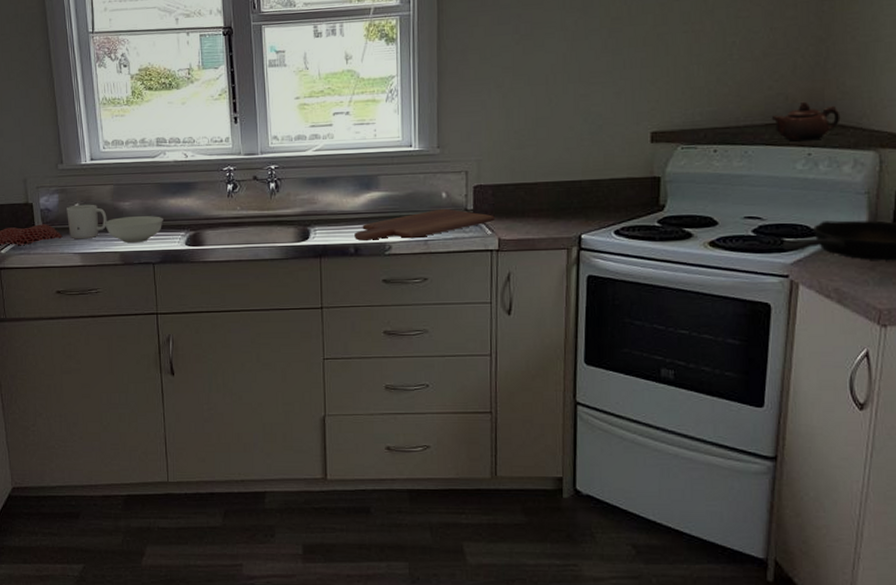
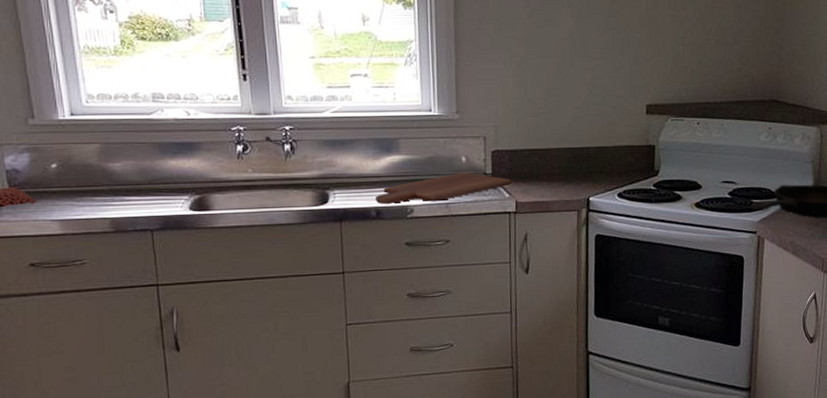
mug: present [67,204,107,239] -> none [41,164,93,205]
bowl: present [104,216,163,244] -> none [89,178,163,209]
teapot: present [771,101,841,142] -> none [741,83,792,117]

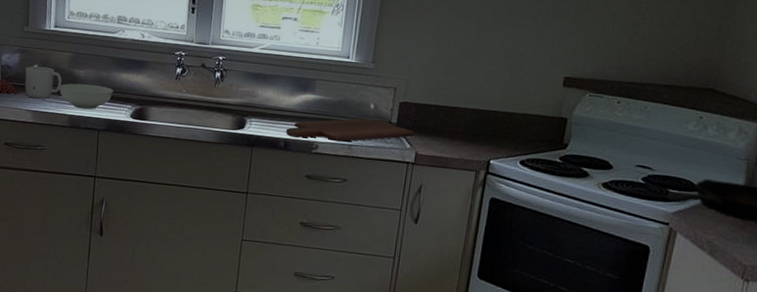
mug: none [41,164,93,205] -> present [24,66,62,99]
bowl: none [89,178,163,209] -> present [58,83,114,109]

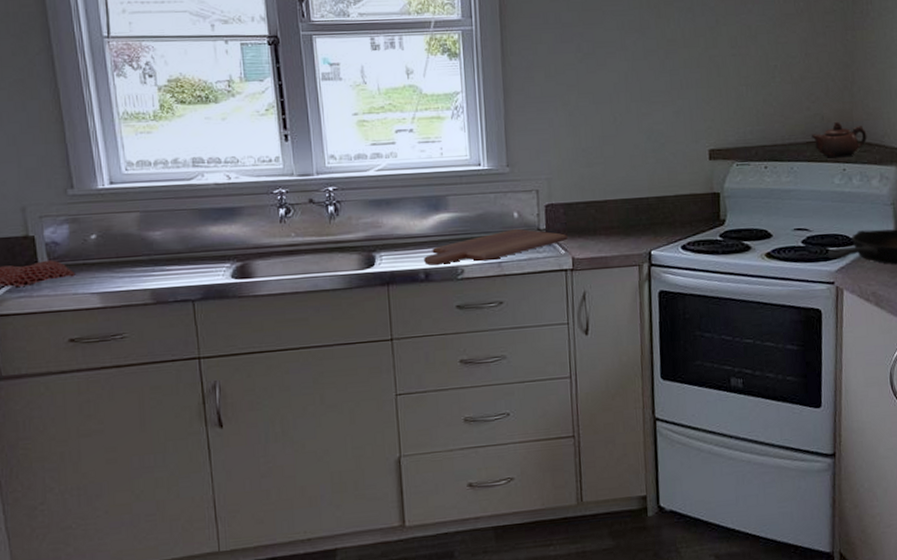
mug: present [24,66,62,99] -> none [80,235,133,277]
bowl: present [58,83,114,109] -> none [129,246,204,279]
teapot: none [671,69,733,106] -> present [811,121,867,158]

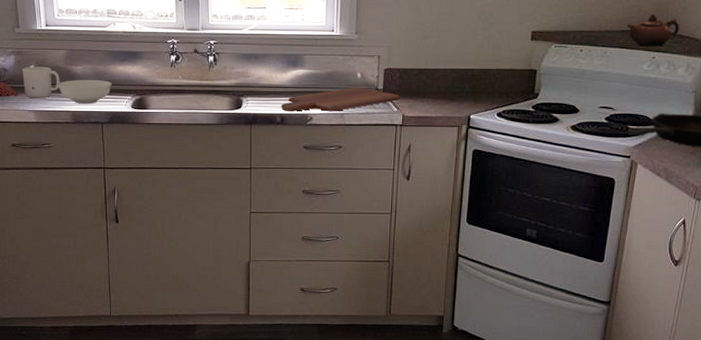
mug: none [80,235,133,277] -> present [22,66,60,98]
bowl: none [129,246,204,279] -> present [57,80,112,104]

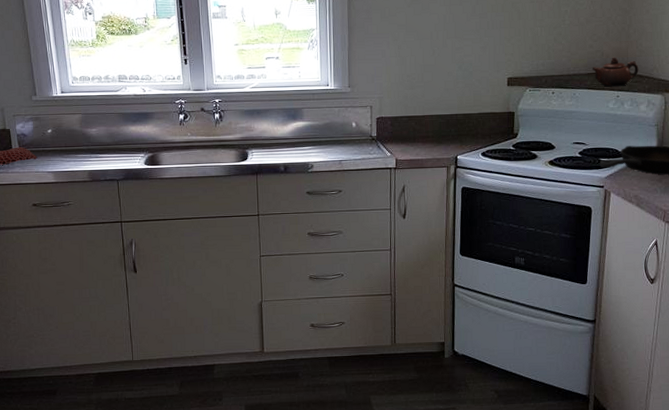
mug: present [22,66,60,98] -> none [40,130,77,160]
bowl: present [57,80,112,104] -> none [74,140,126,164]
cutting board: present [281,87,400,113] -> none [284,135,393,162]

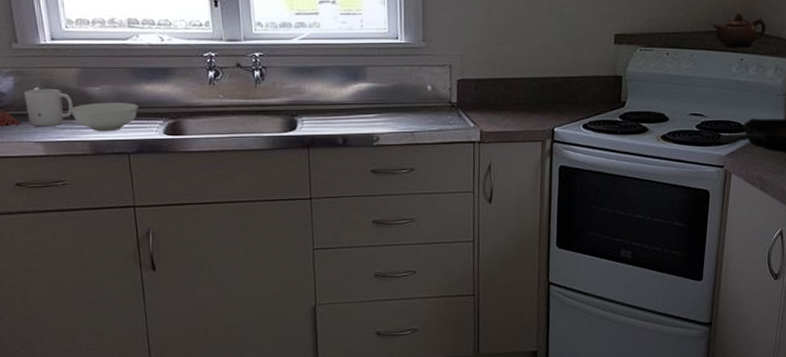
mug: none [40,130,77,160] -> present [24,88,73,127]
bowl: none [74,140,126,164] -> present [69,103,139,132]

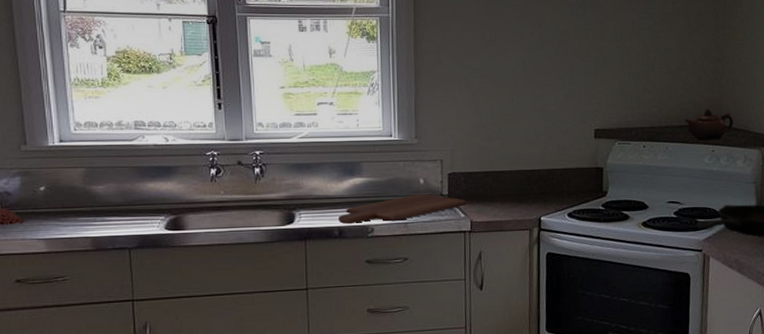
mug: present [24,88,73,127] -> none [30,187,77,225]
bowl: present [69,103,139,132] -> none [73,200,141,228]
cutting board: none [342,100,477,133] -> present [339,193,467,225]

